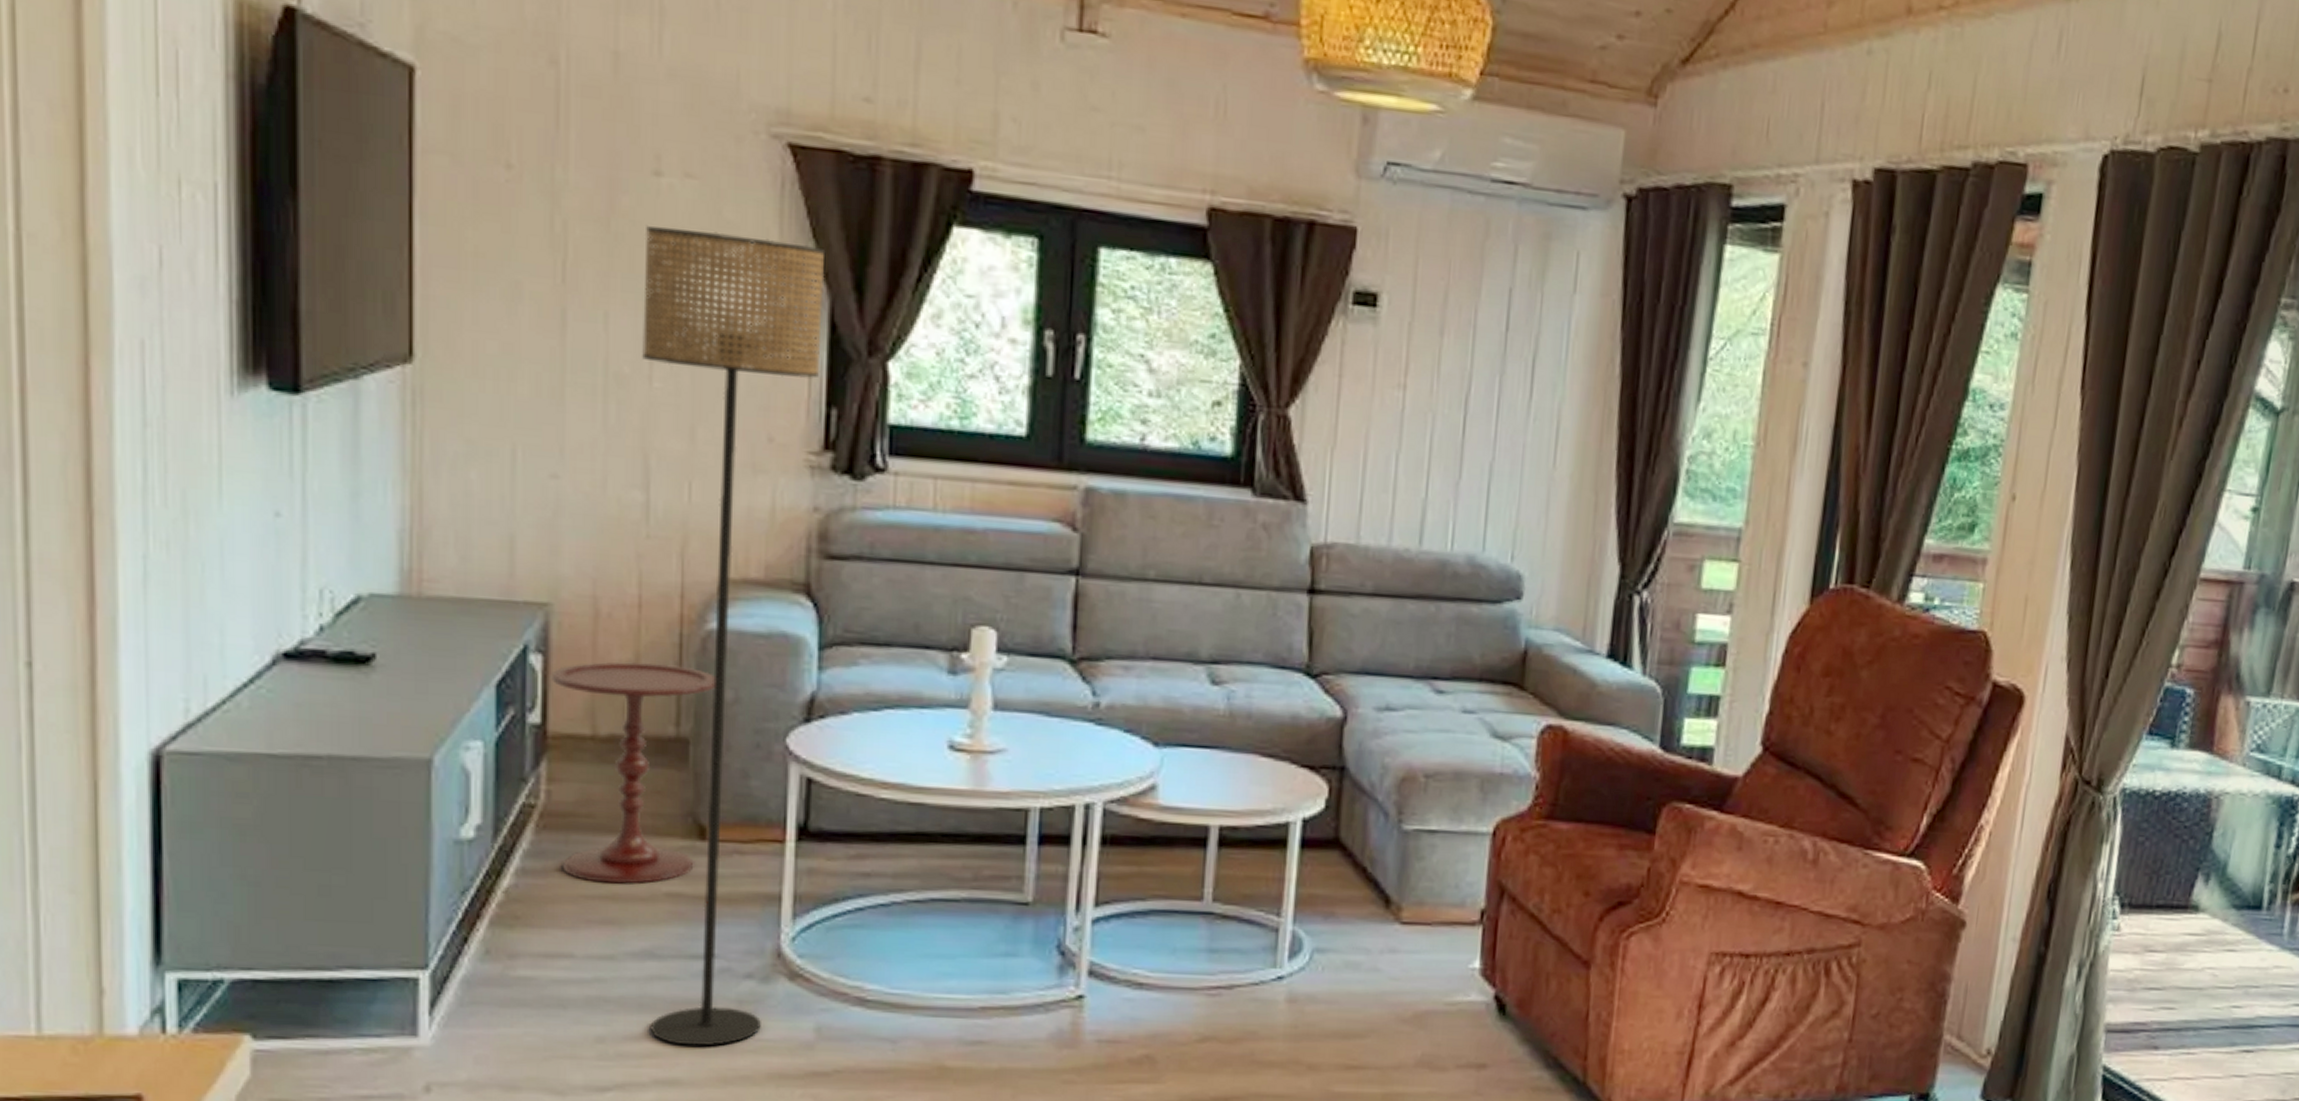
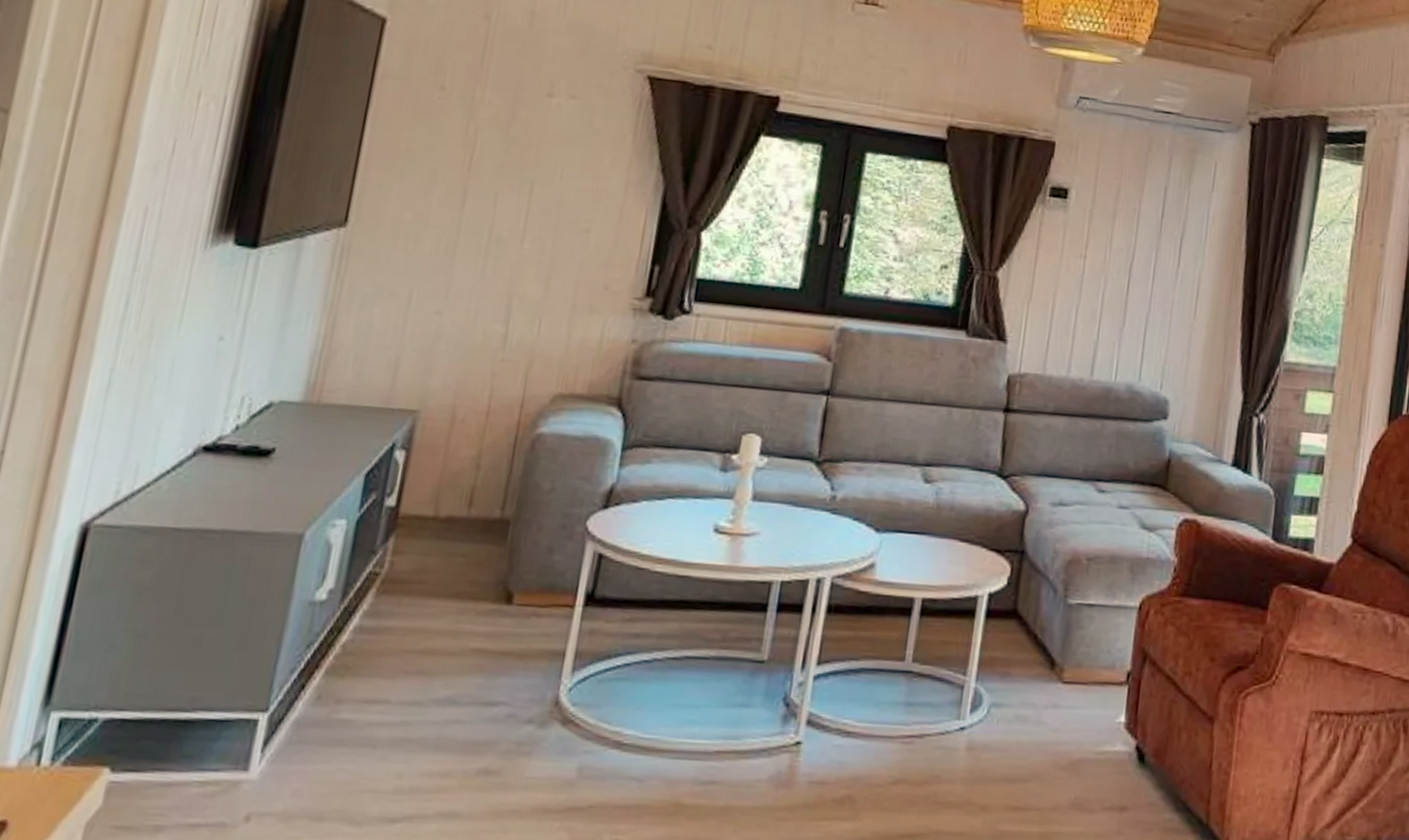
side table: present [550,661,715,885] -> none [392,457,538,641]
floor lamp: present [642,226,826,1047] -> none [441,132,666,783]

